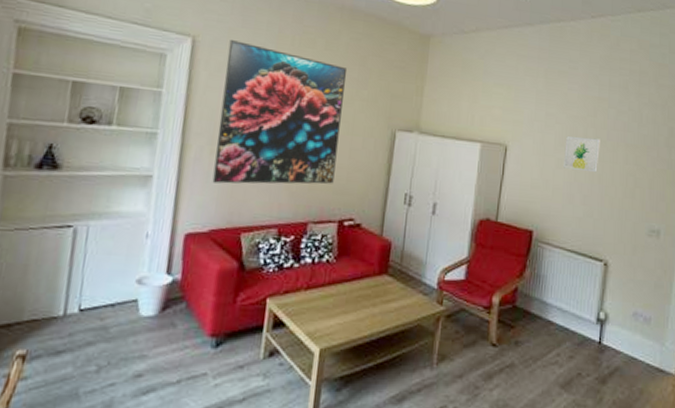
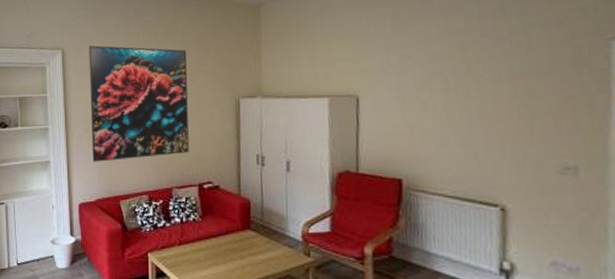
wall art: present [564,136,600,173] -> none [429,73,477,111]

